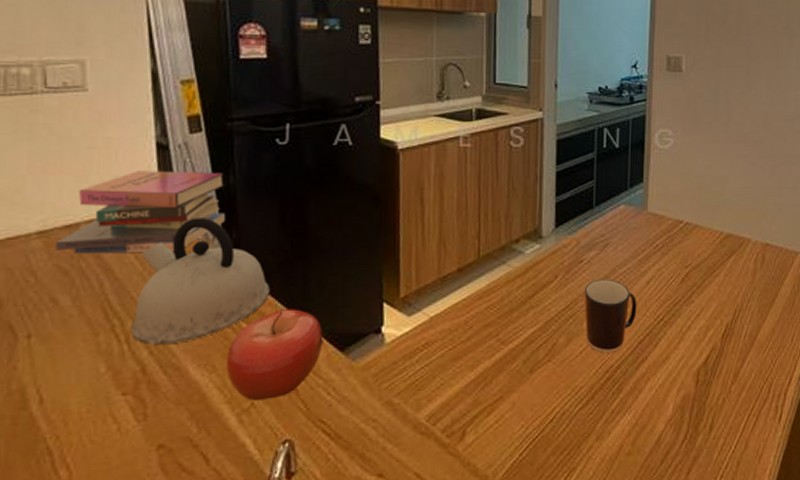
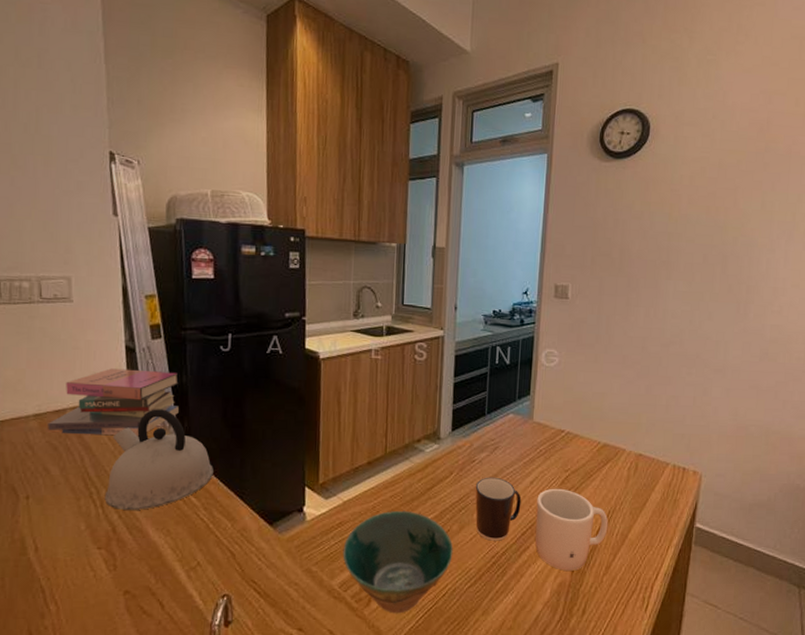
fruit: present [226,309,324,401] -> none [178,487,256,561]
bowl: none [430,323,561,447] -> present [342,510,453,614]
mug: none [653,287,735,382] -> present [534,488,609,571]

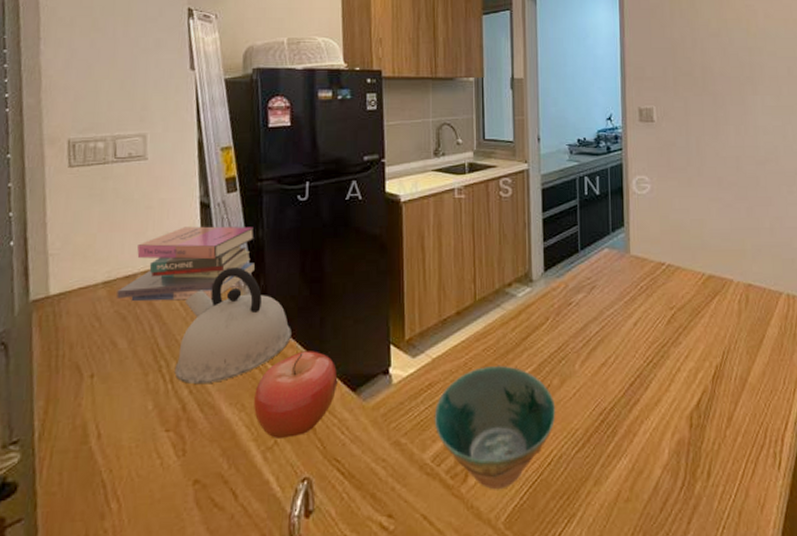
fruit: none [178,487,256,561] -> present [254,351,338,438]
mug: present [475,477,522,541] -> none [574,320,626,395]
mug: present [534,488,609,571] -> none [643,329,725,426]

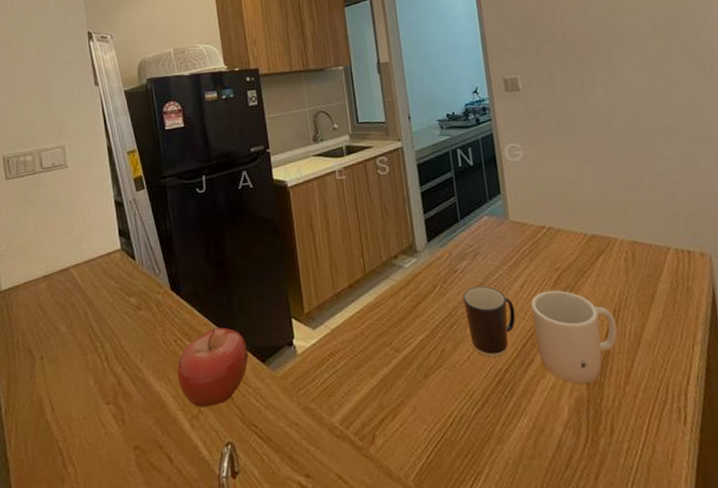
books: present [117,226,255,301] -> none [55,219,166,291]
kettle: present [174,267,291,384] -> none [108,256,204,361]
bowl: present [434,365,556,490] -> none [338,332,453,450]
mug: none [574,320,626,395] -> present [462,285,516,357]
mug: none [643,329,725,426] -> present [531,290,618,384]

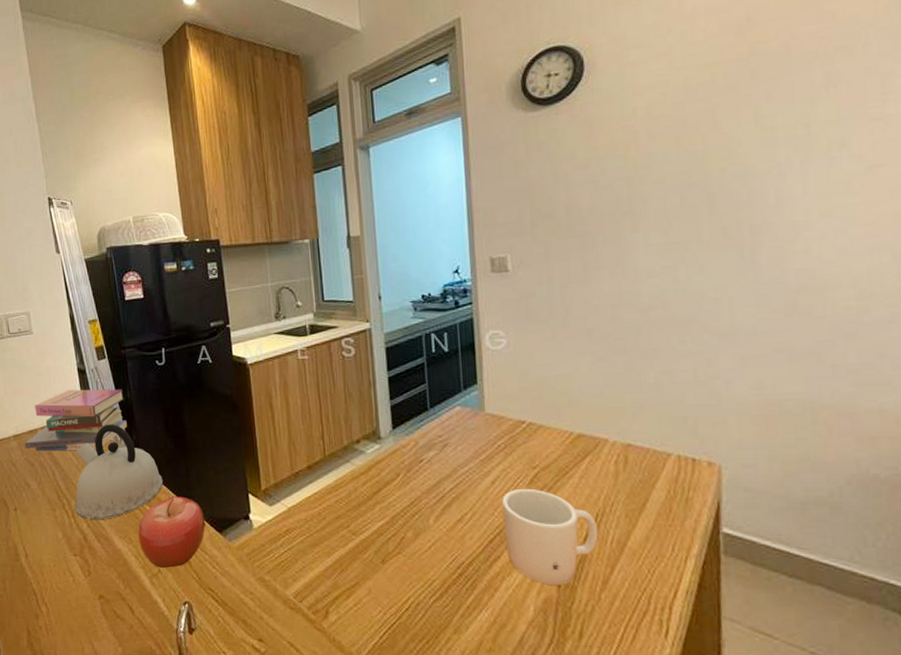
books: none [55,219,166,291] -> present [24,389,127,452]
kettle: none [108,256,204,361] -> present [74,424,163,519]
mug: present [462,285,516,357] -> none [427,477,484,550]

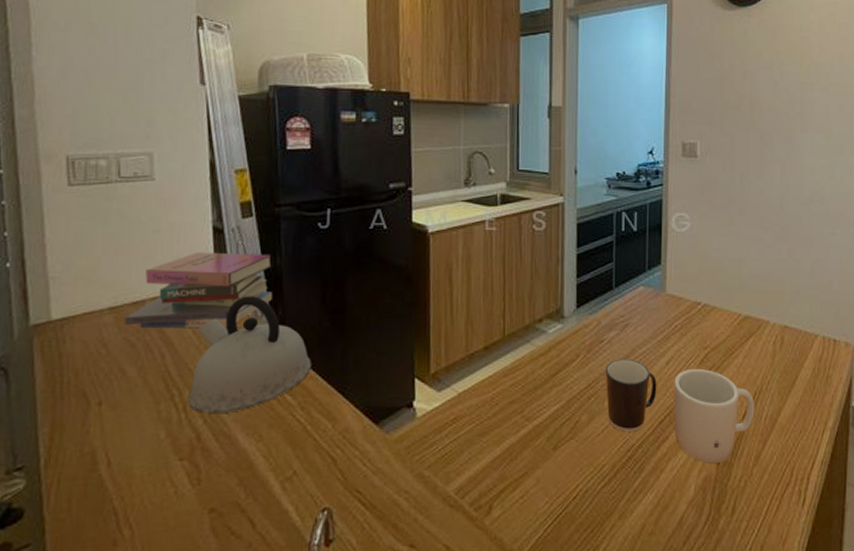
fruit: present [138,496,206,568] -> none [272,383,360,469]
mug: none [427,477,484,550] -> present [605,358,657,432]

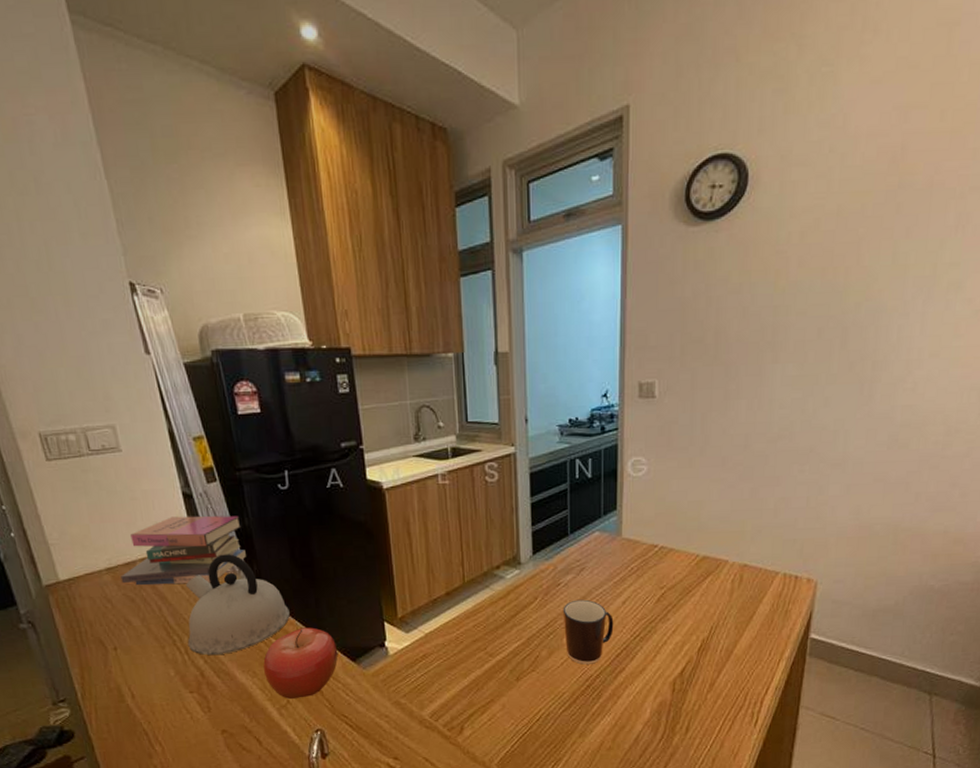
fruit: none [272,383,360,469] -> present [263,627,338,699]
mug: present [674,368,755,463] -> none [630,606,711,690]

